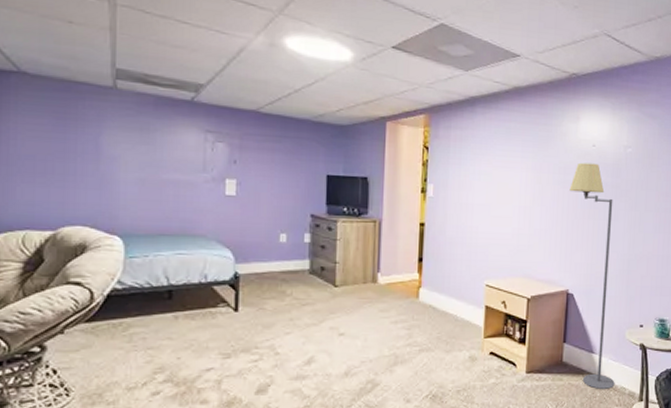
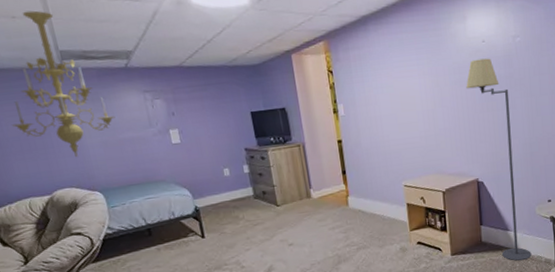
chandelier: none [31,18,164,192] -> present [12,10,115,158]

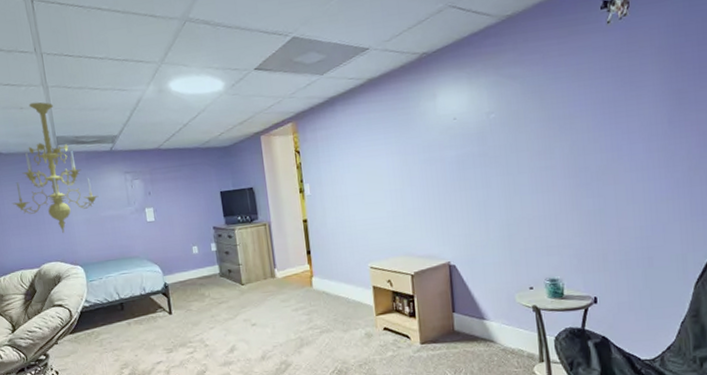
floor lamp: present [466,58,532,261] -> none [436,135,512,354]

